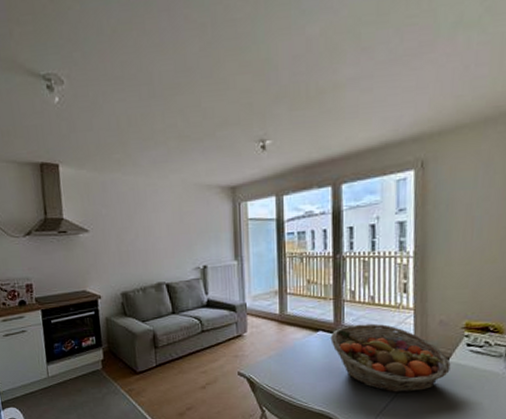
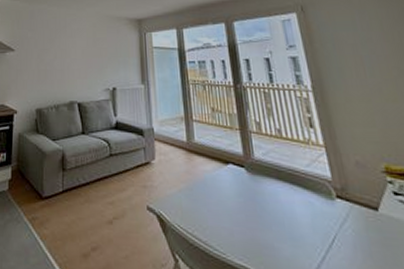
fruit basket: present [330,323,451,392] -> none [242,159,383,251]

